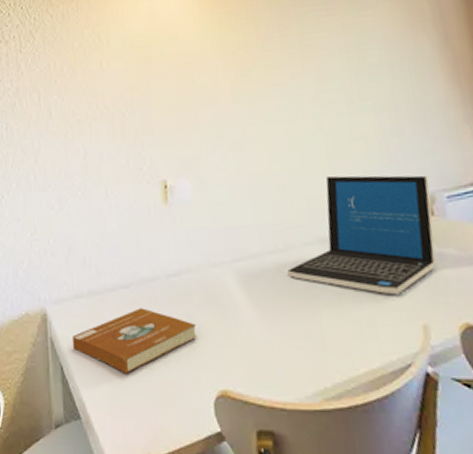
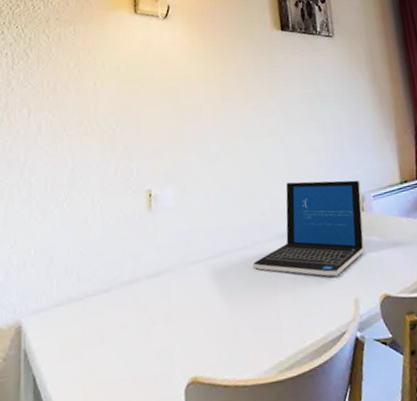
book: present [73,308,197,374] -> none [48,309,172,376]

